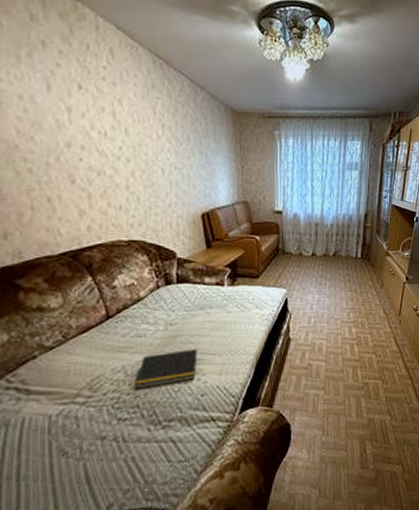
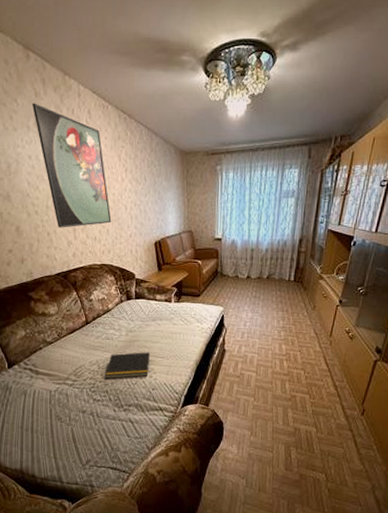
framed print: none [24,27,143,193] -> present [31,103,112,228]

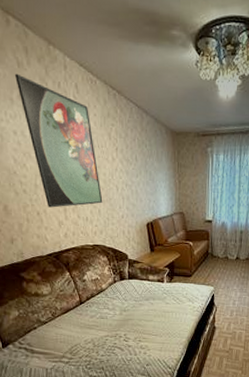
notepad: present [105,352,150,379] -> none [101,330,143,356]

